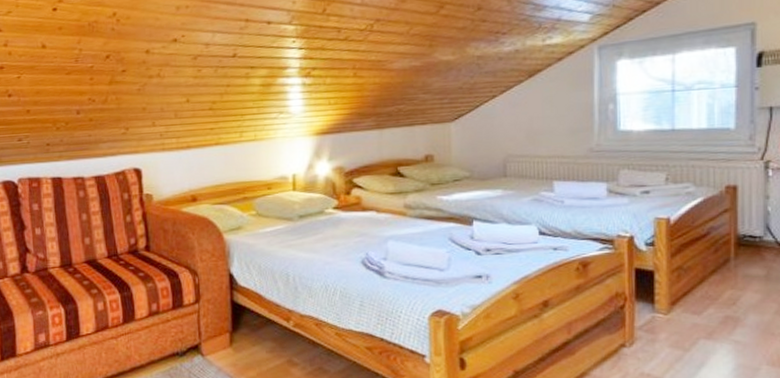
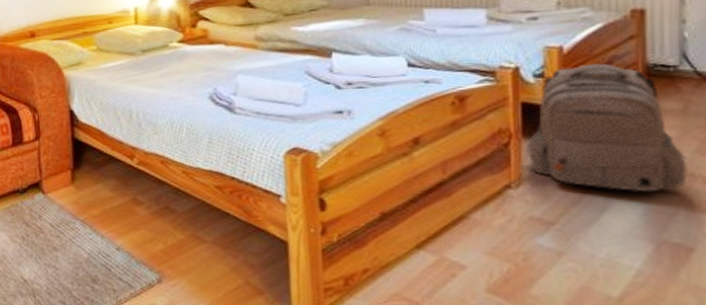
backpack: none [638,233,769,350] -> present [526,63,687,193]

